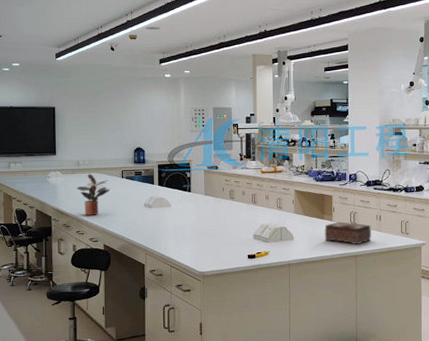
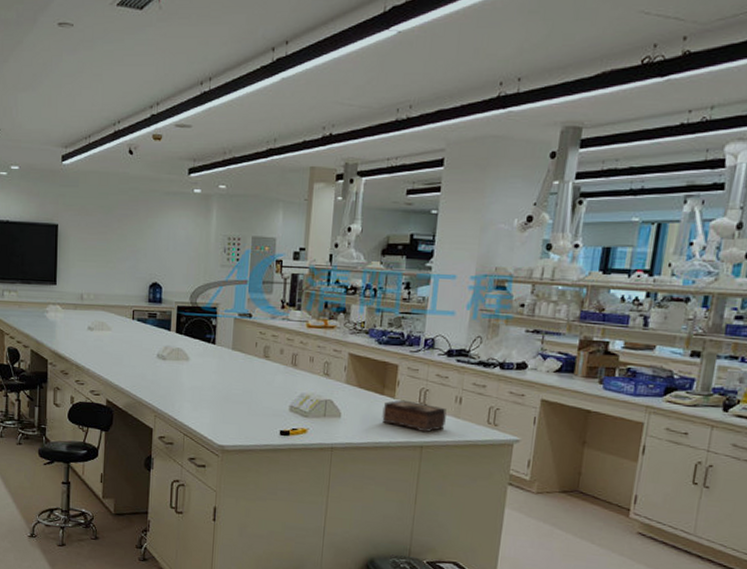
potted plant: present [77,174,111,216] -> none [78,311,118,364]

